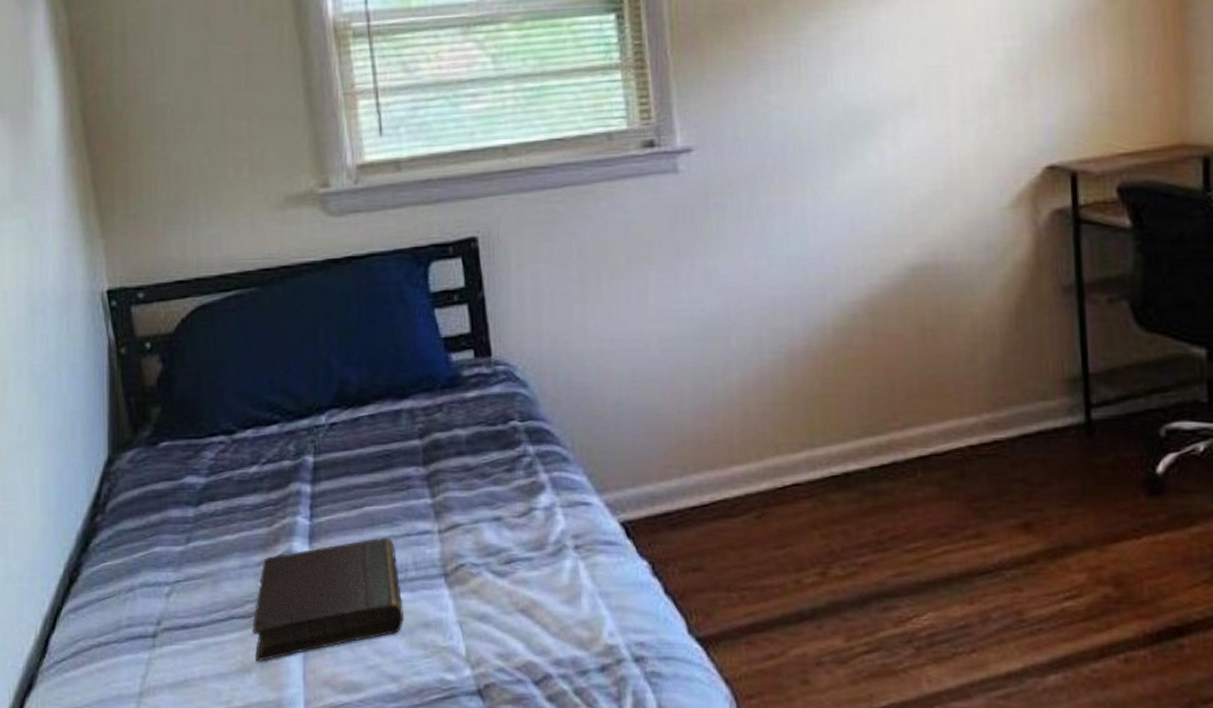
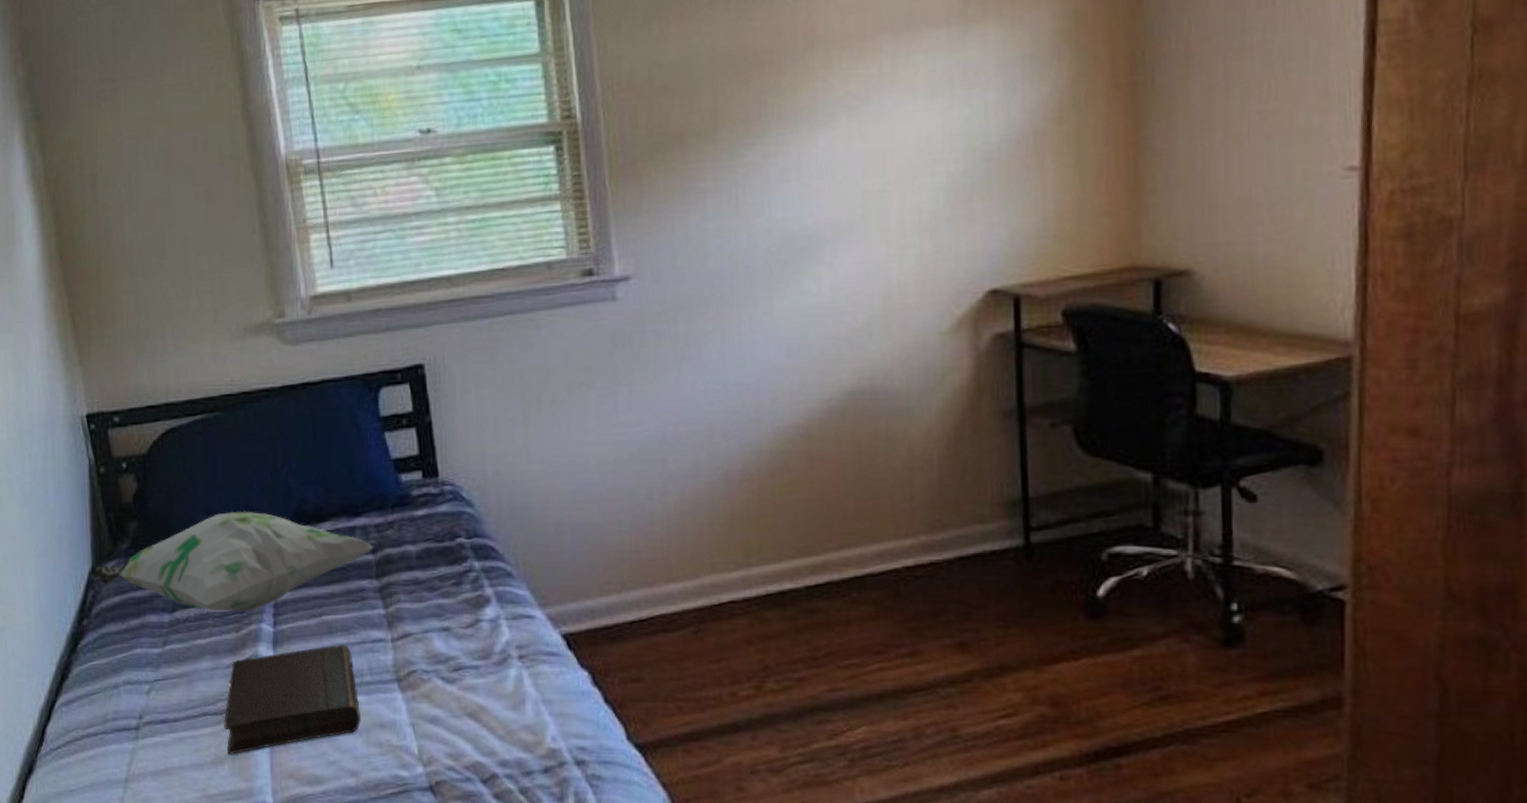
decorative pillow: none [107,394,420,504] -> present [91,511,373,612]

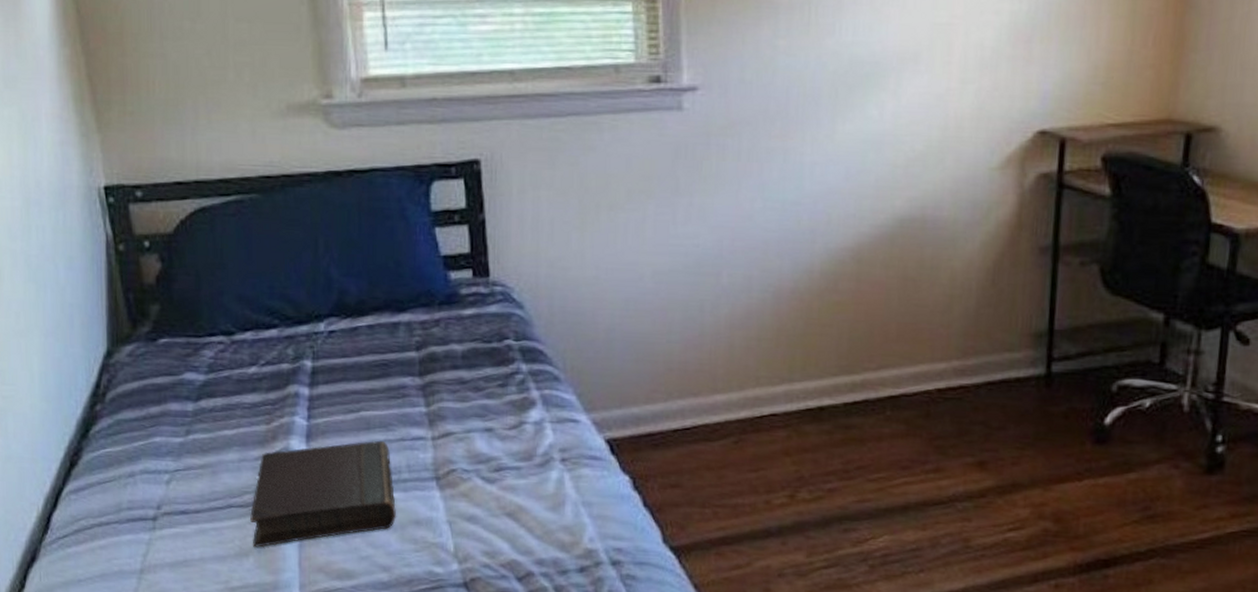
decorative pillow: present [91,511,373,612] -> none [106,299,417,404]

